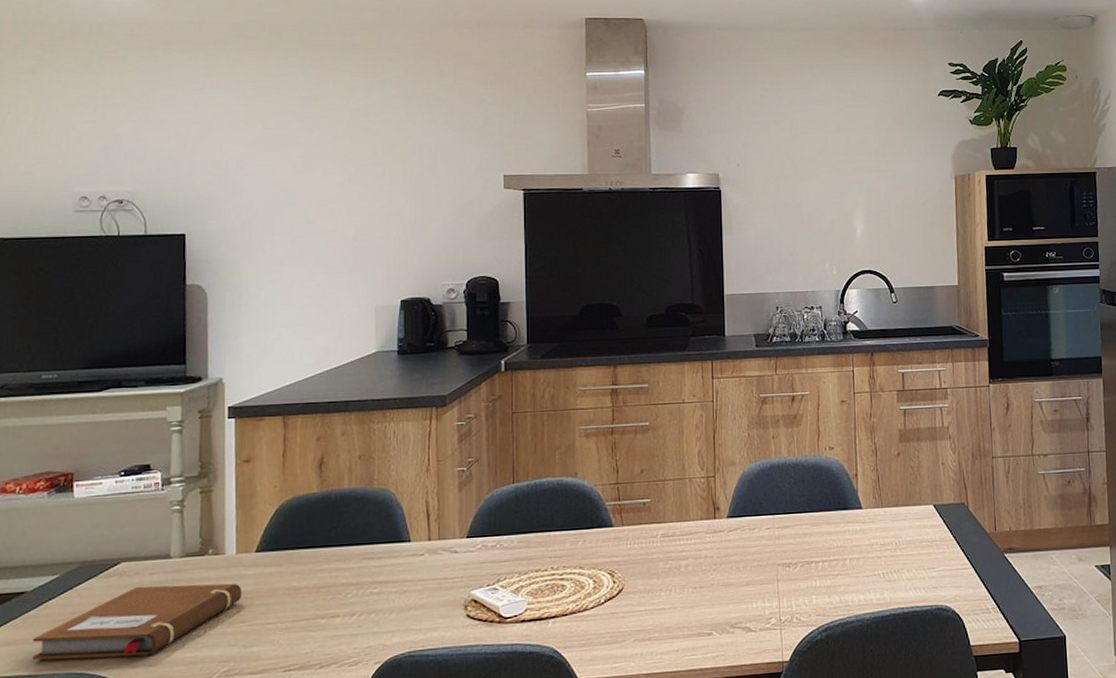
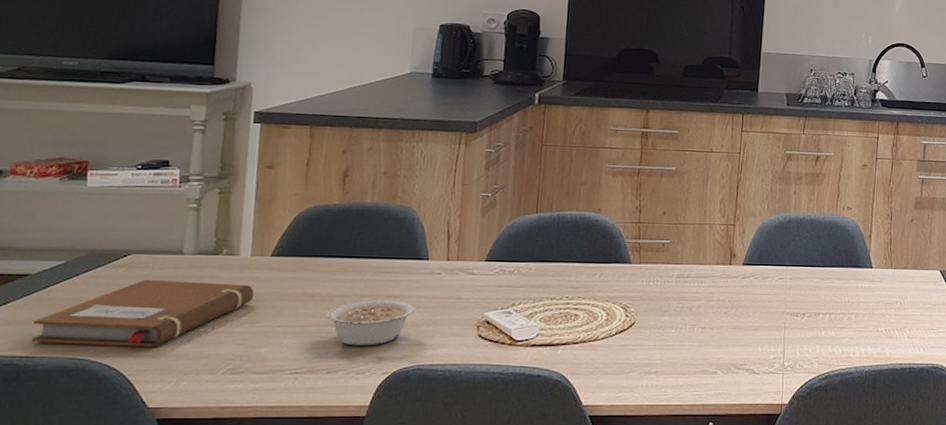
legume: none [314,586,401,637] -> present [326,300,415,346]

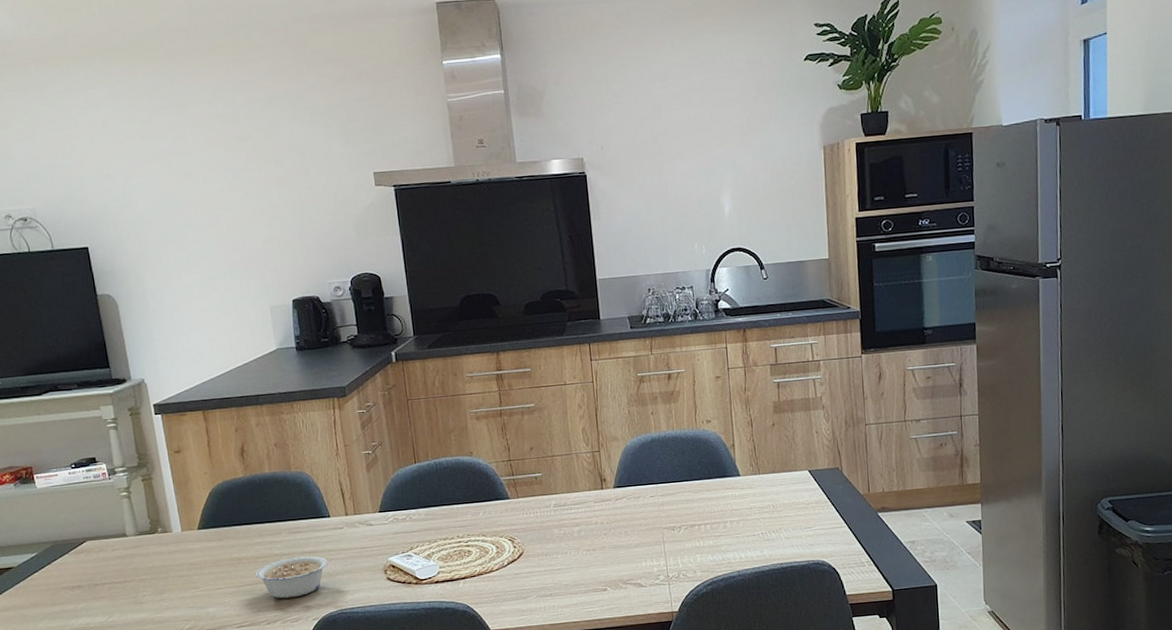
notebook: present [31,279,254,347] -> none [27,556,193,622]

